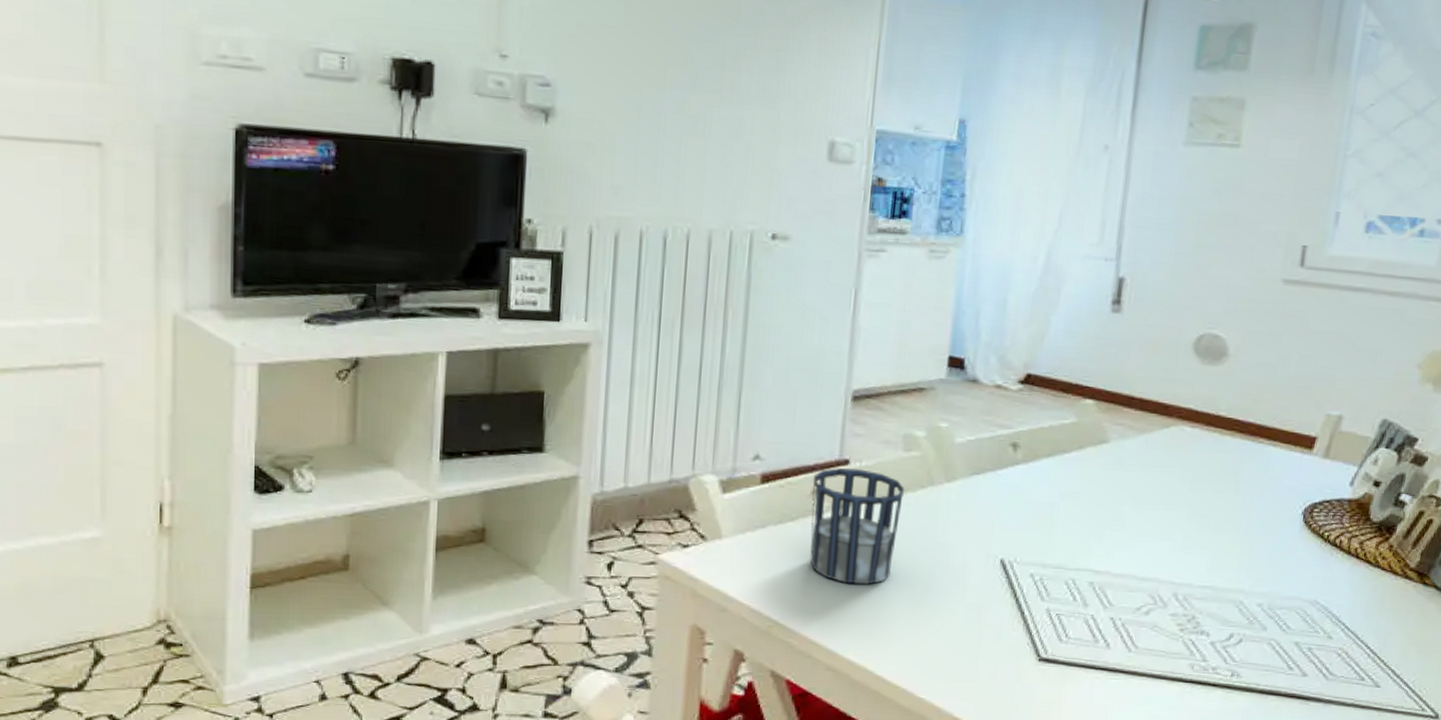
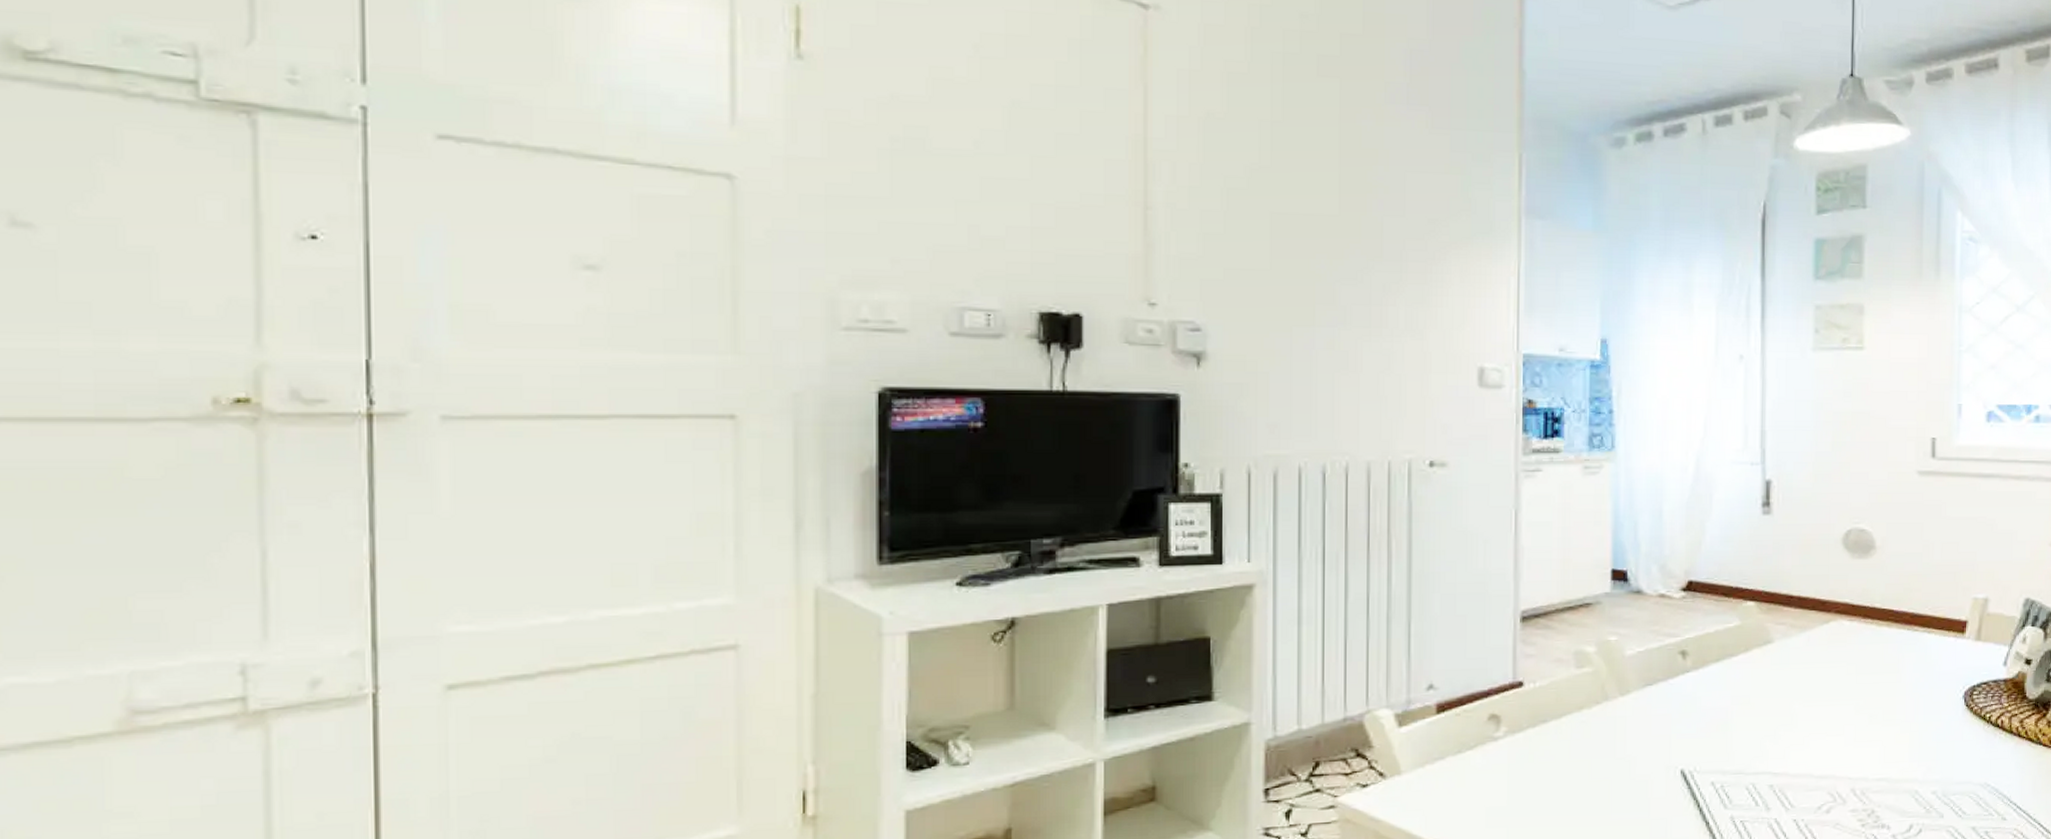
cup: present [810,467,904,585] -> none [1488,689,1580,810]

